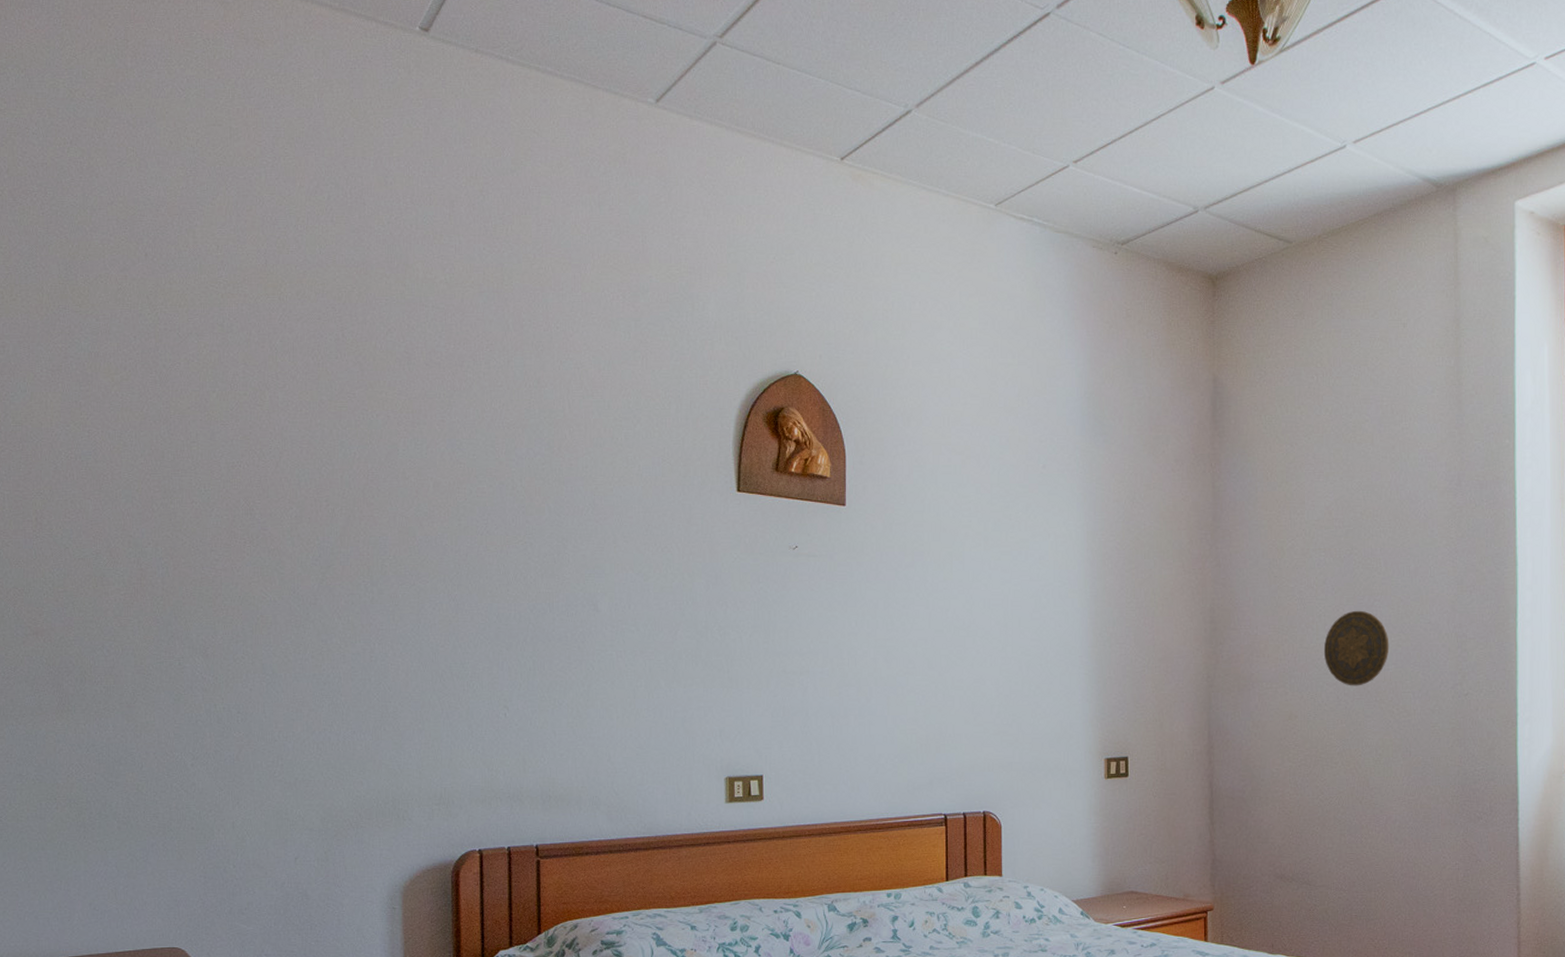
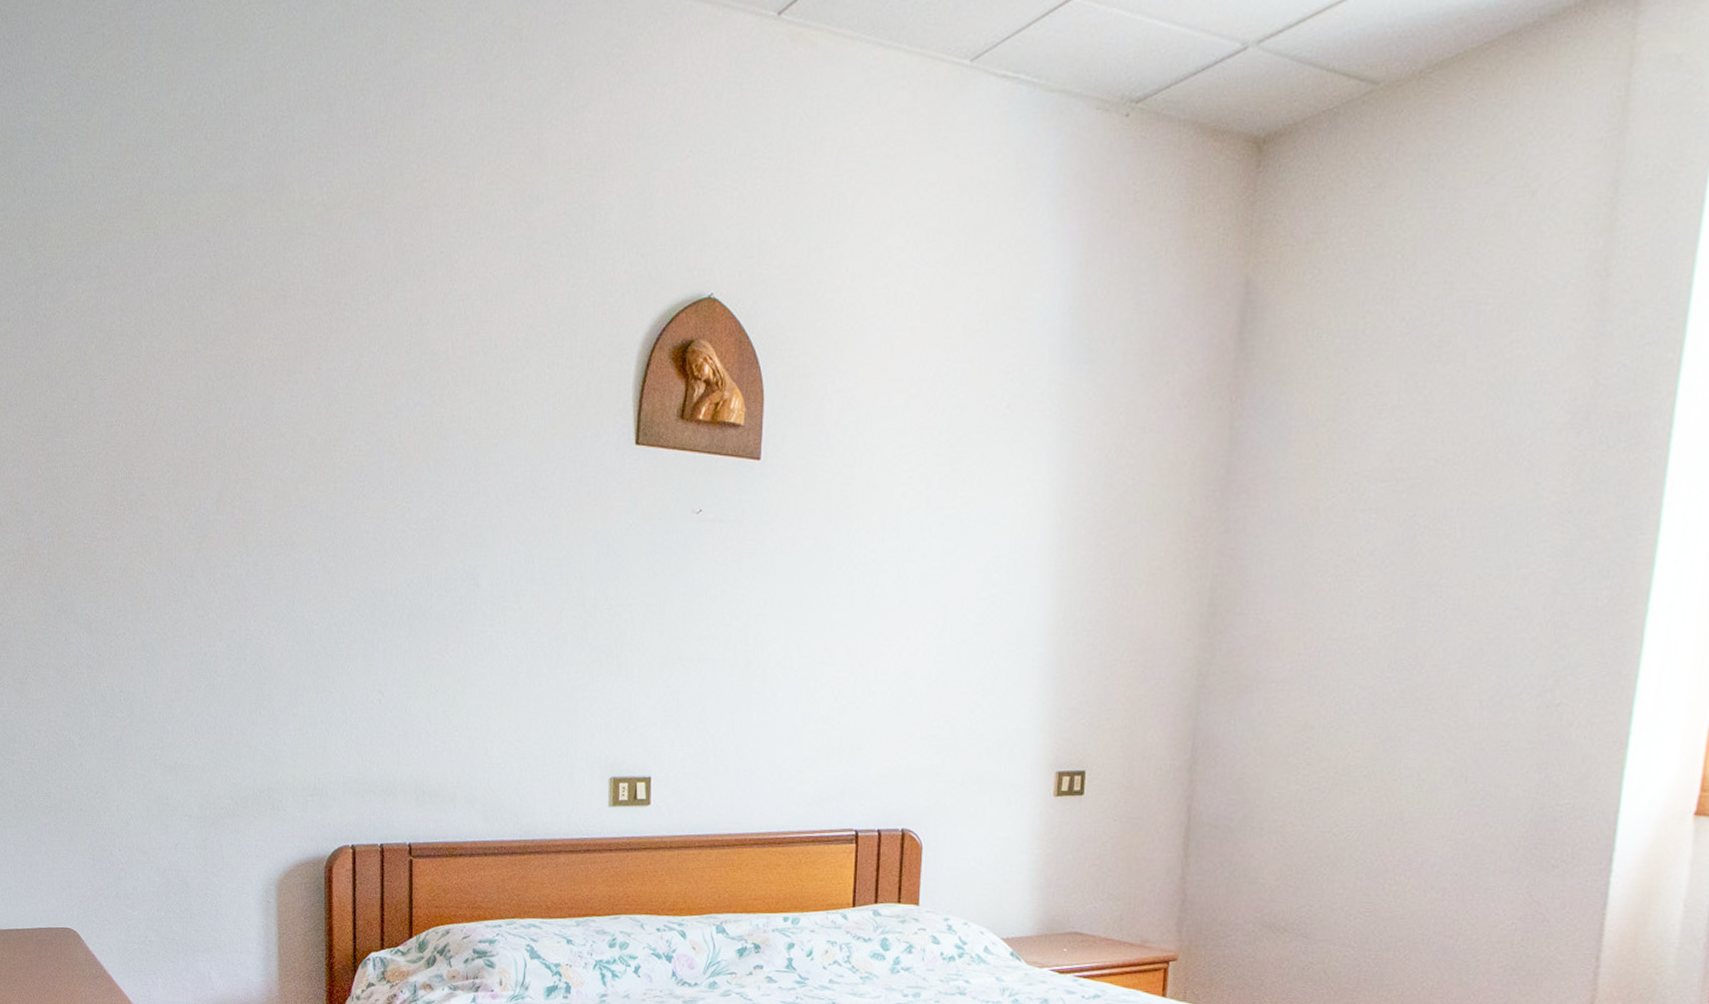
decorative plate: present [1323,610,1390,686] -> none [1359,591,1455,691]

